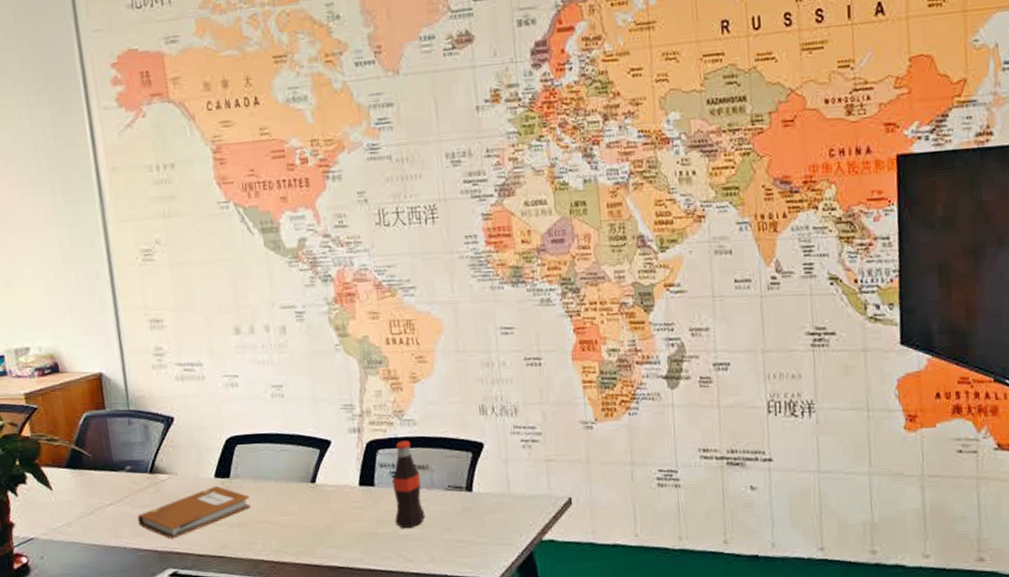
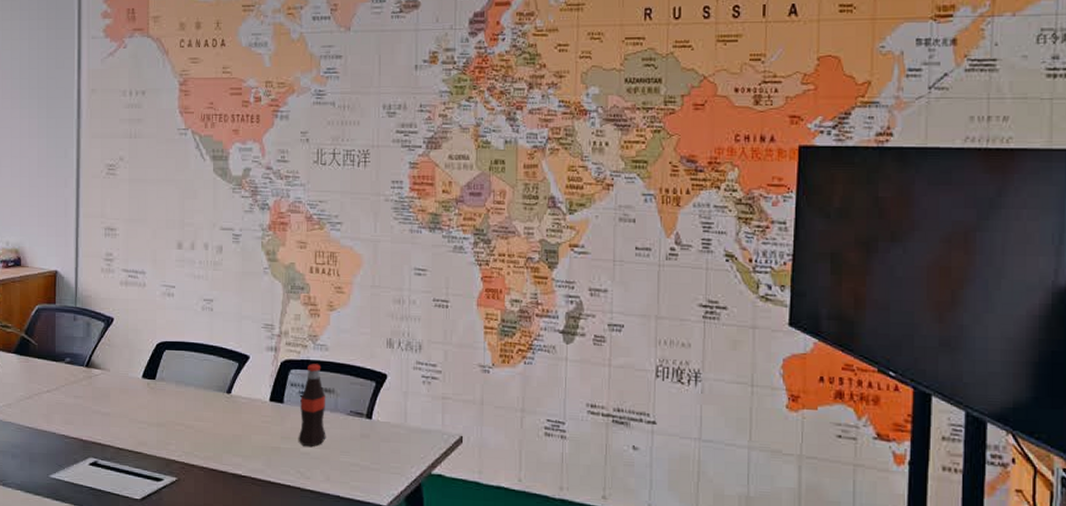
notebook: present [137,485,251,539] -> none [69,385,171,430]

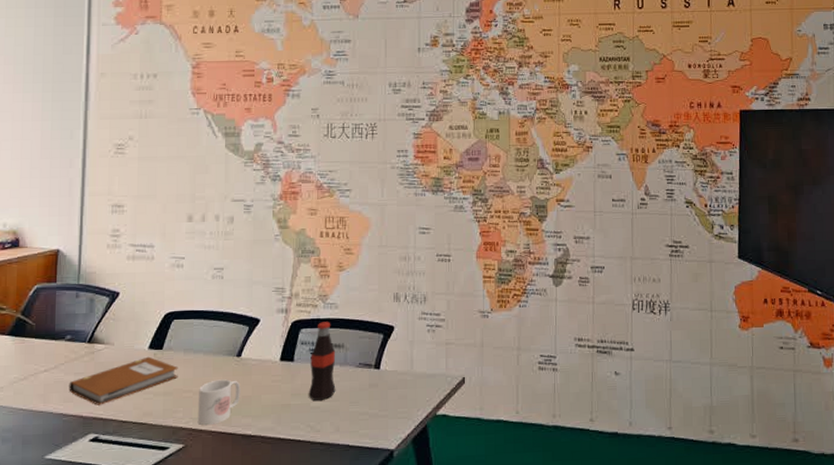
notebook: none [69,385,171,430] -> present [69,356,178,405]
mug: none [189,415,231,461] -> present [197,379,241,426]

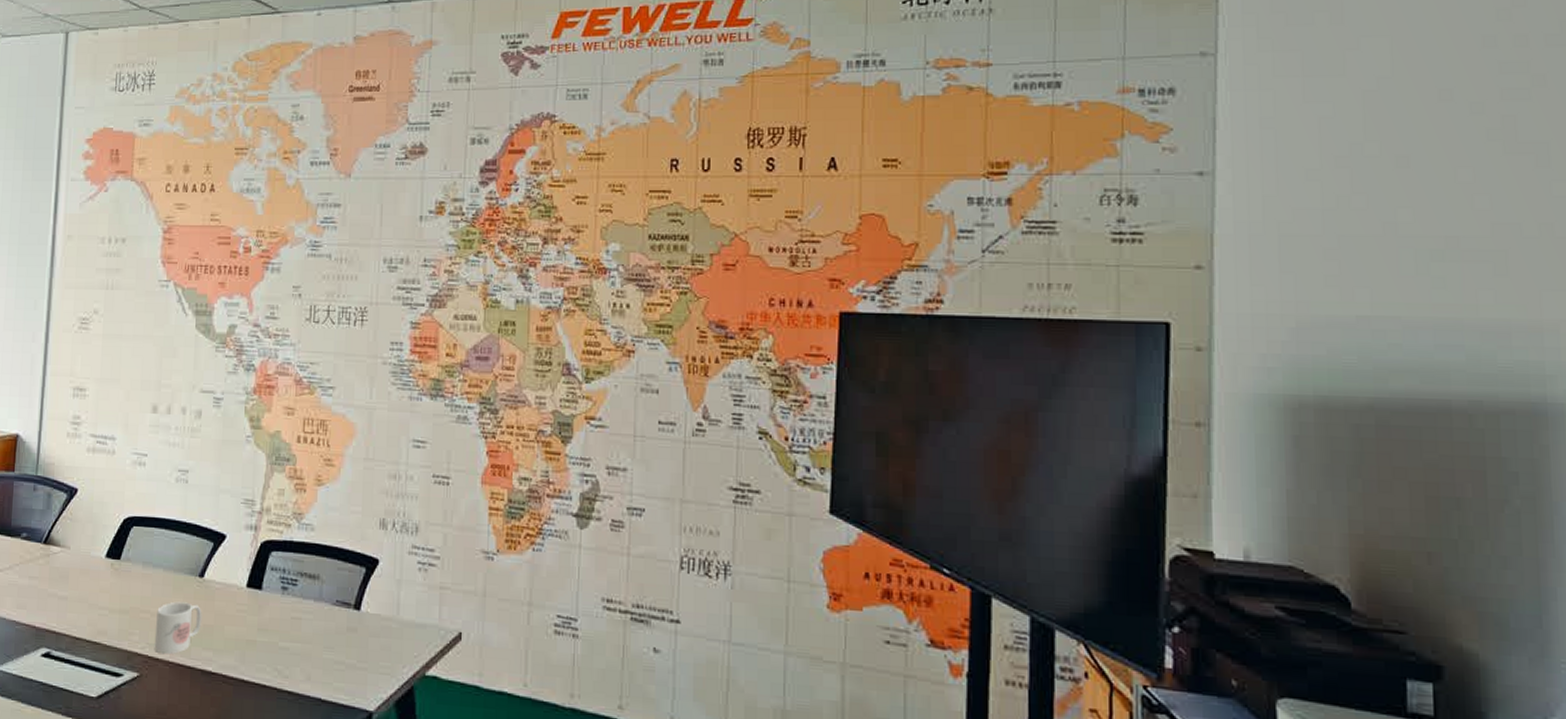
notebook: present [69,356,178,405] -> none [22,566,136,617]
bottle: present [308,321,336,400] -> none [276,545,310,640]

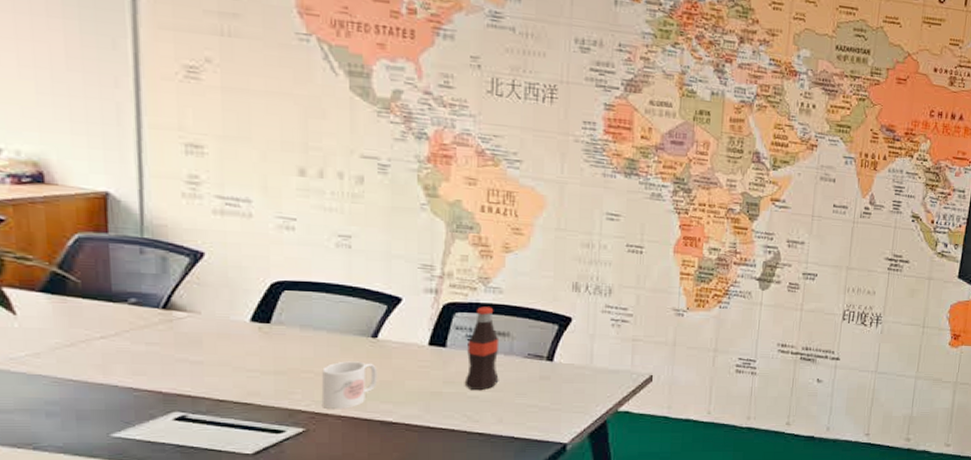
bottle: none [276,545,310,640] -> present [464,307,500,390]

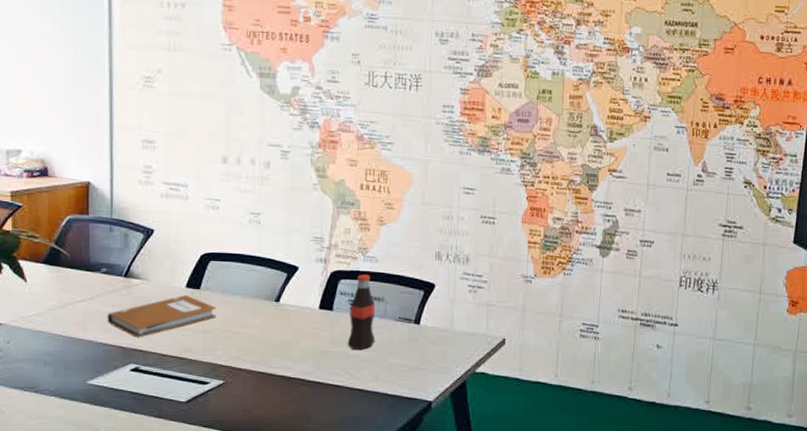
notebook: none [138,330,293,381] -> present [107,295,217,338]
mug: present [321,361,378,410] -> none [237,322,280,365]

